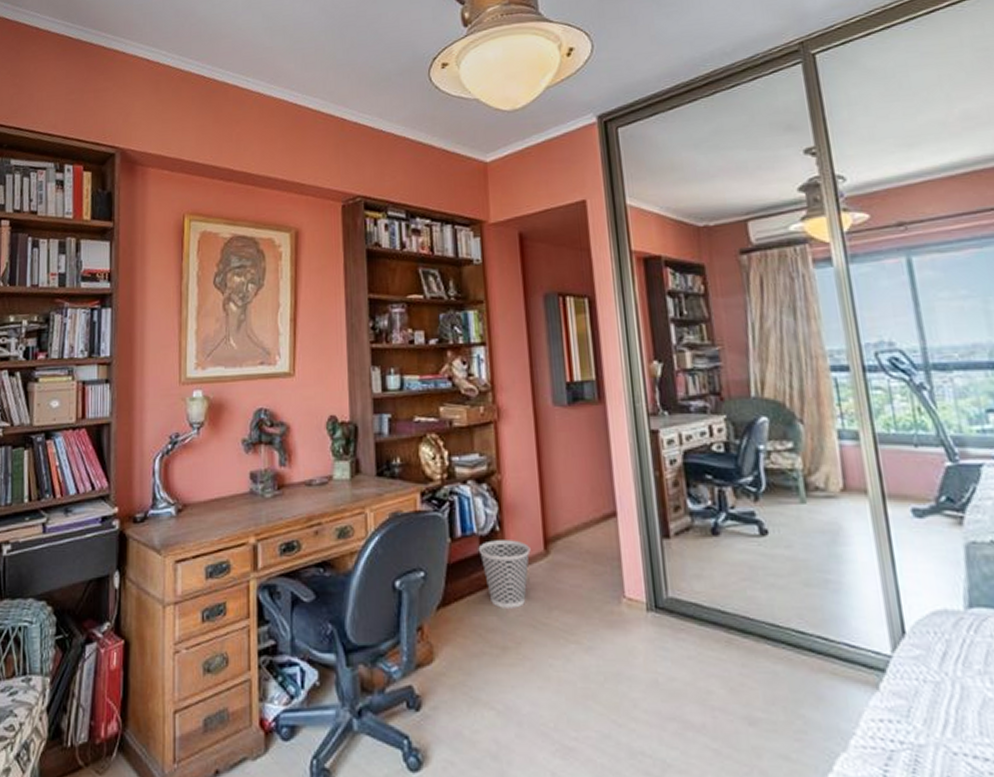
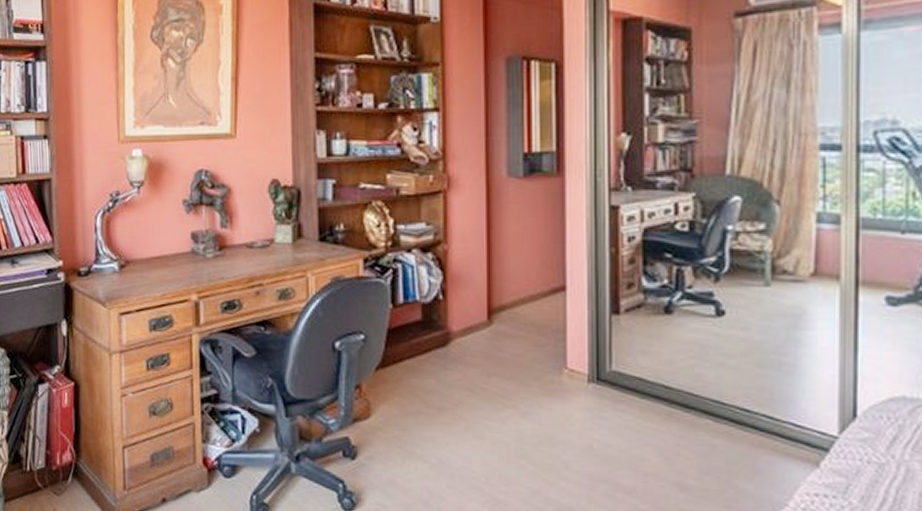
wastebasket: present [478,540,531,608] -> none [420,308,473,373]

